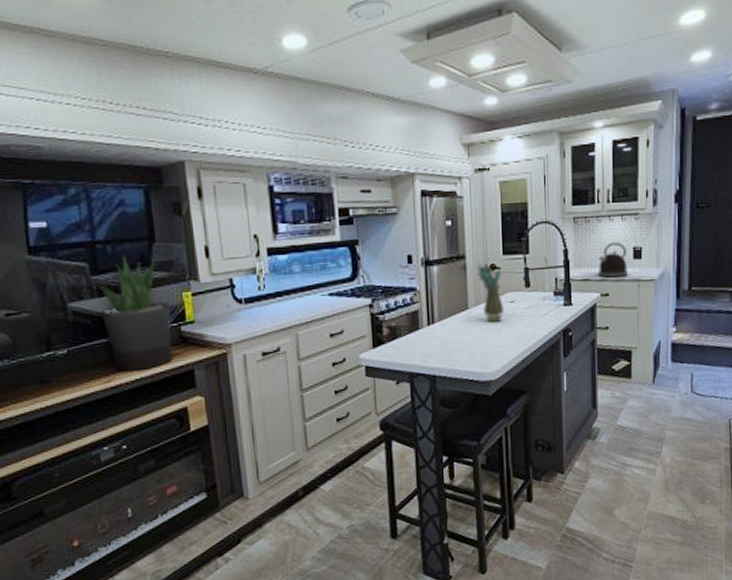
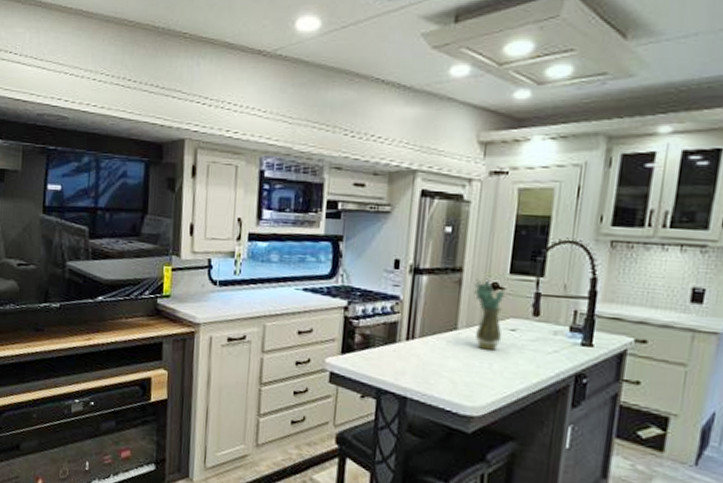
planter: present [99,255,173,372] -> none [92,224,152,335]
kettle: present [598,242,628,278] -> none [636,277,683,323]

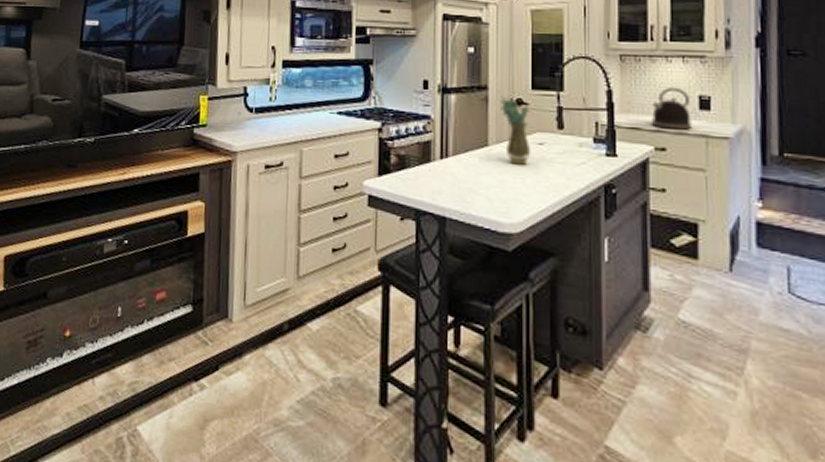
kettle: none [636,277,683,323] -> present [652,87,691,130]

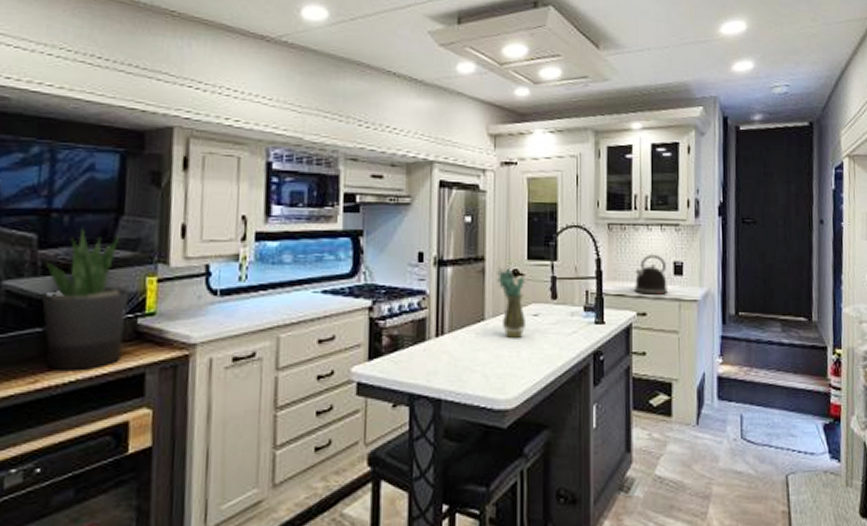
planter: none [128,56,188,168] -> present [42,228,130,372]

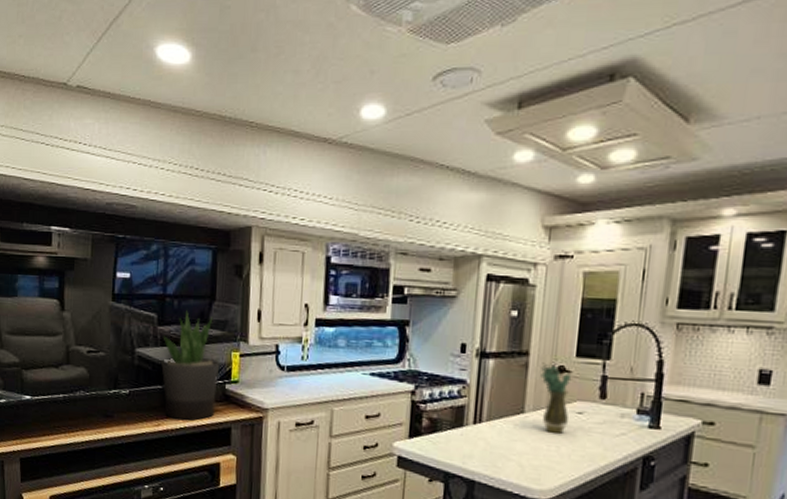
kettle: present [635,254,667,295] -> none [703,359,750,405]

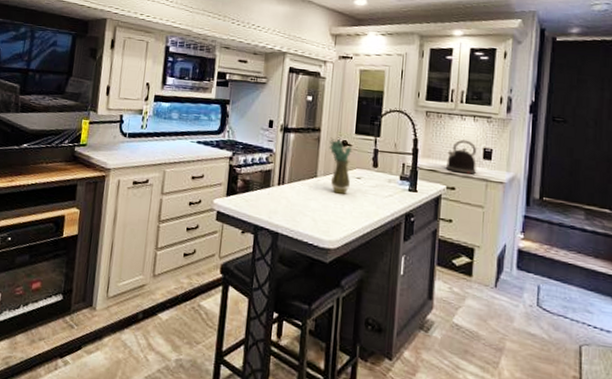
planter: present [161,310,220,421] -> none [19,83,72,178]
kettle: none [703,359,750,405] -> present [446,139,477,175]

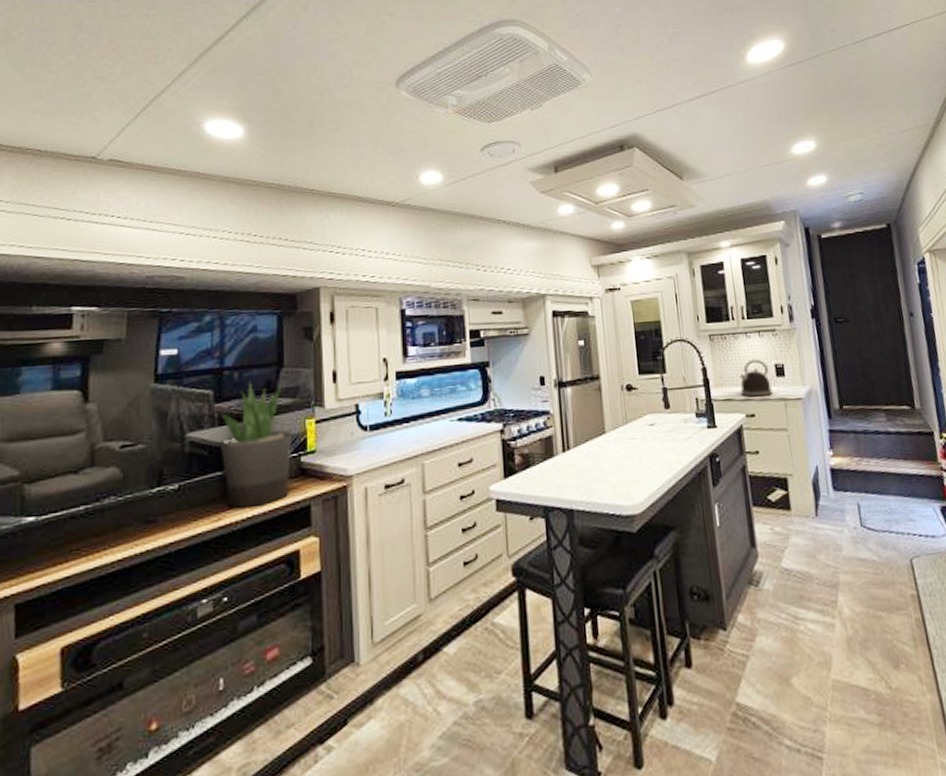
planter: none [19,83,72,178] -> present [220,382,293,509]
vase: present [329,137,351,194] -> none [612,383,645,448]

